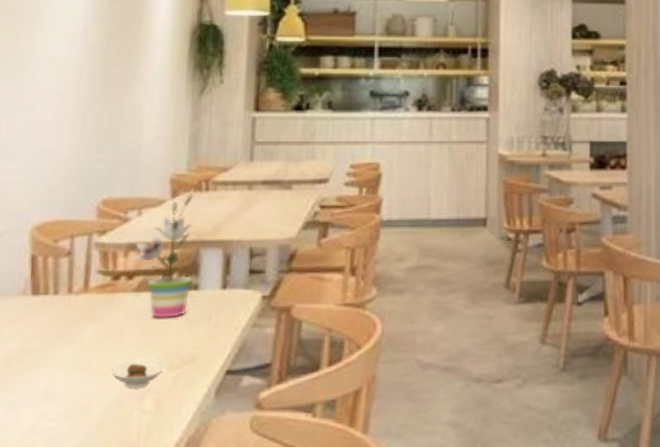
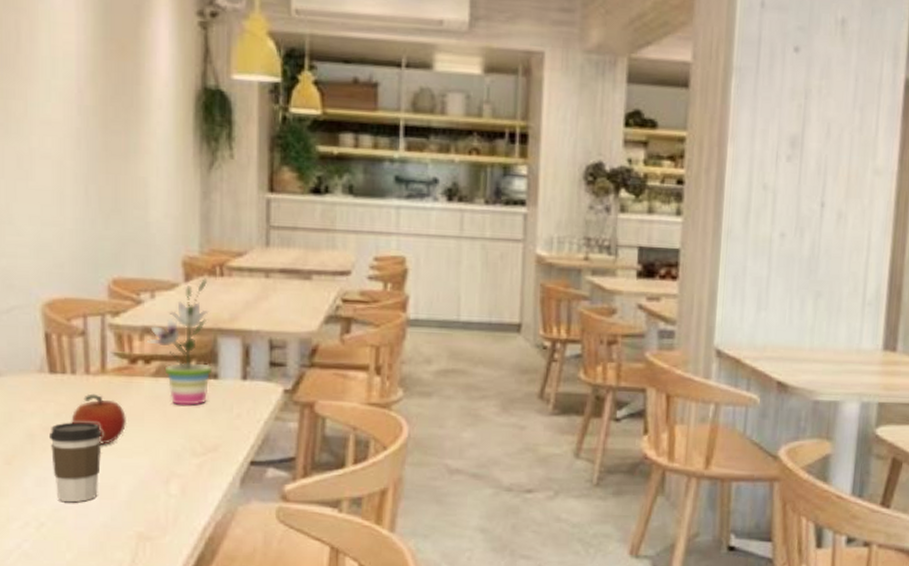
coffee cup: none [26,341,80,428] -> present [50,421,102,503]
fruit: none [49,313,106,364] -> present [71,393,127,445]
saucer: present [109,357,165,388] -> none [133,442,189,472]

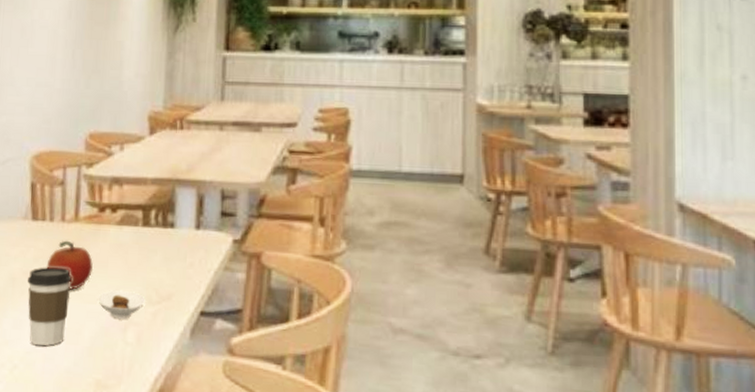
saucer: none [133,442,189,472] -> present [97,289,145,319]
potted plant: present [146,278,213,406] -> none [114,131,170,254]

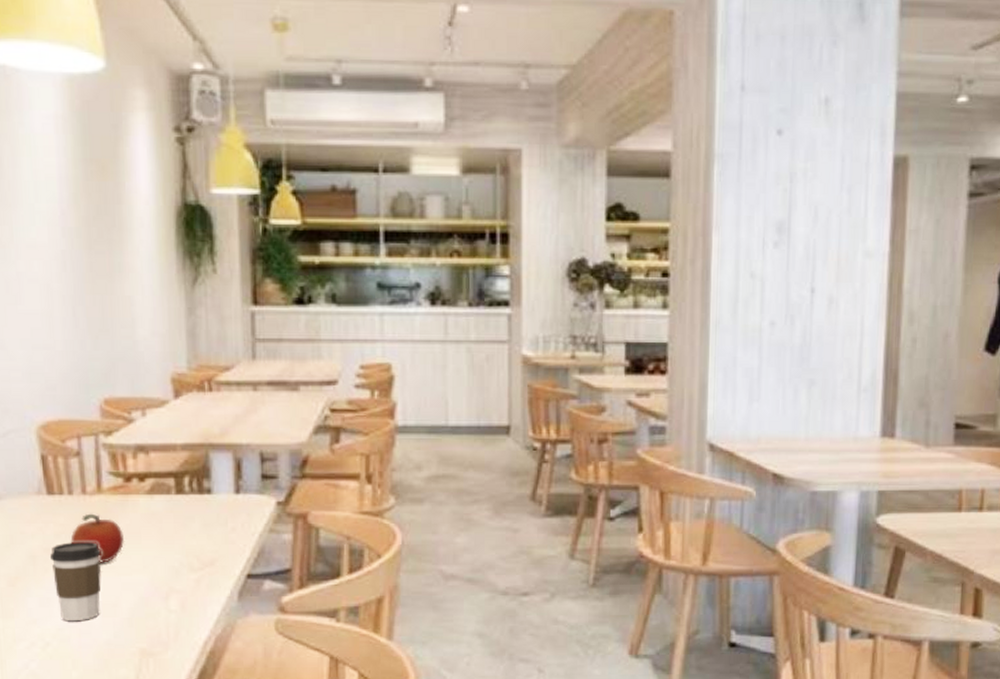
saucer: present [97,289,145,319] -> none [132,559,186,588]

